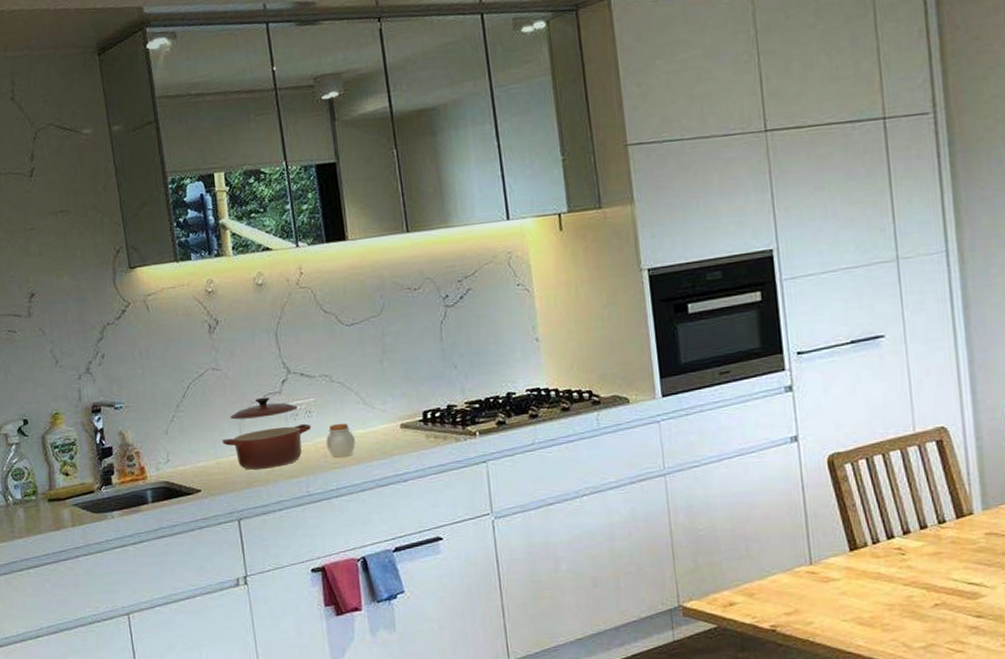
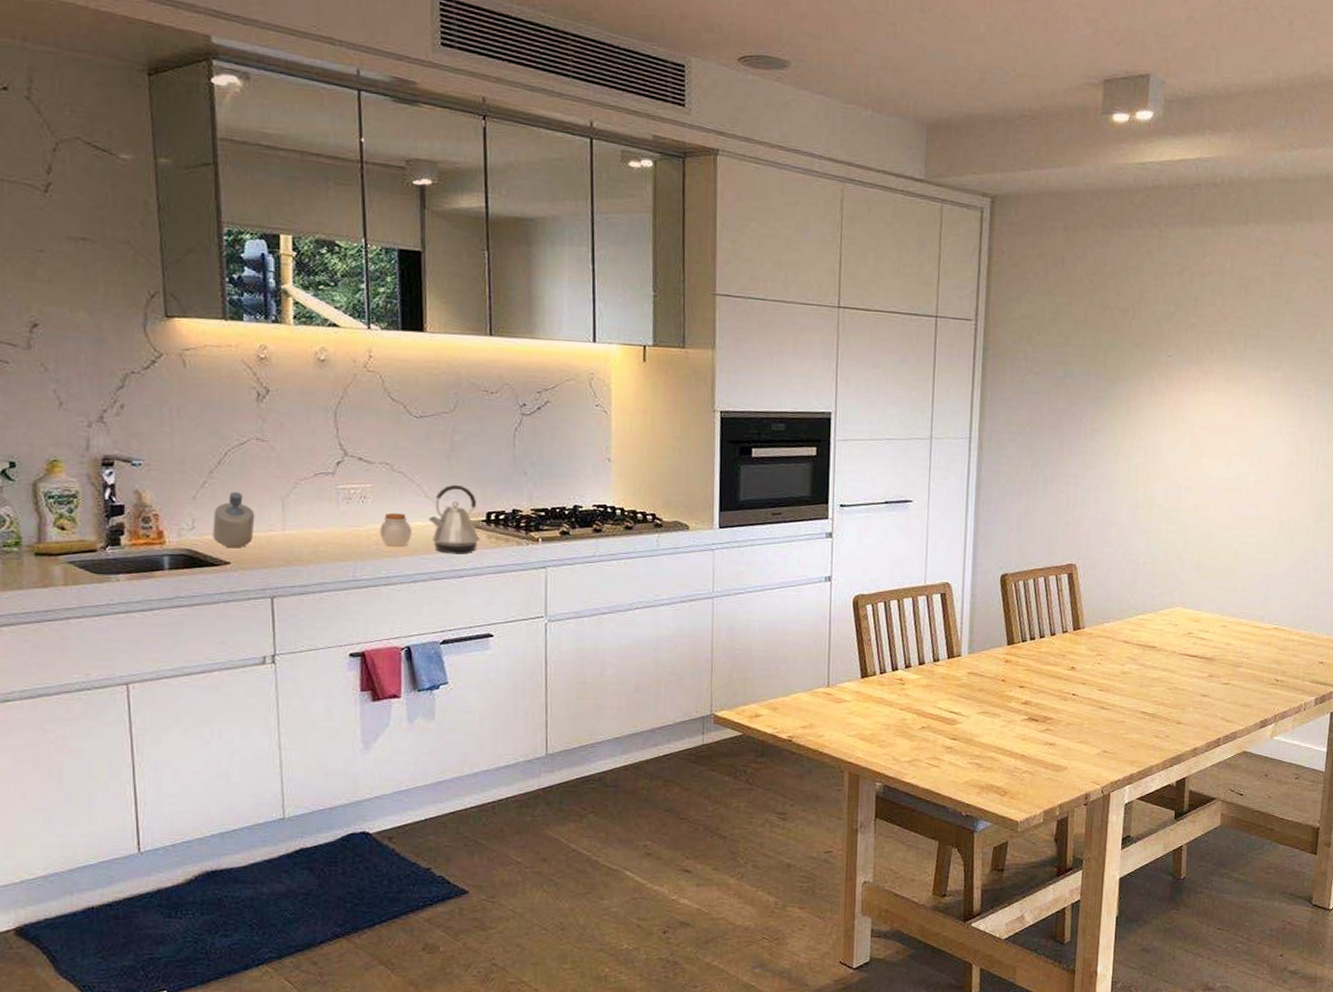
soap dispenser: none [183,421,218,476] -> present [213,491,255,548]
saucepan: present [222,397,311,470] -> none [261,476,365,549]
kettle: none [369,387,419,459] -> present [429,484,480,554]

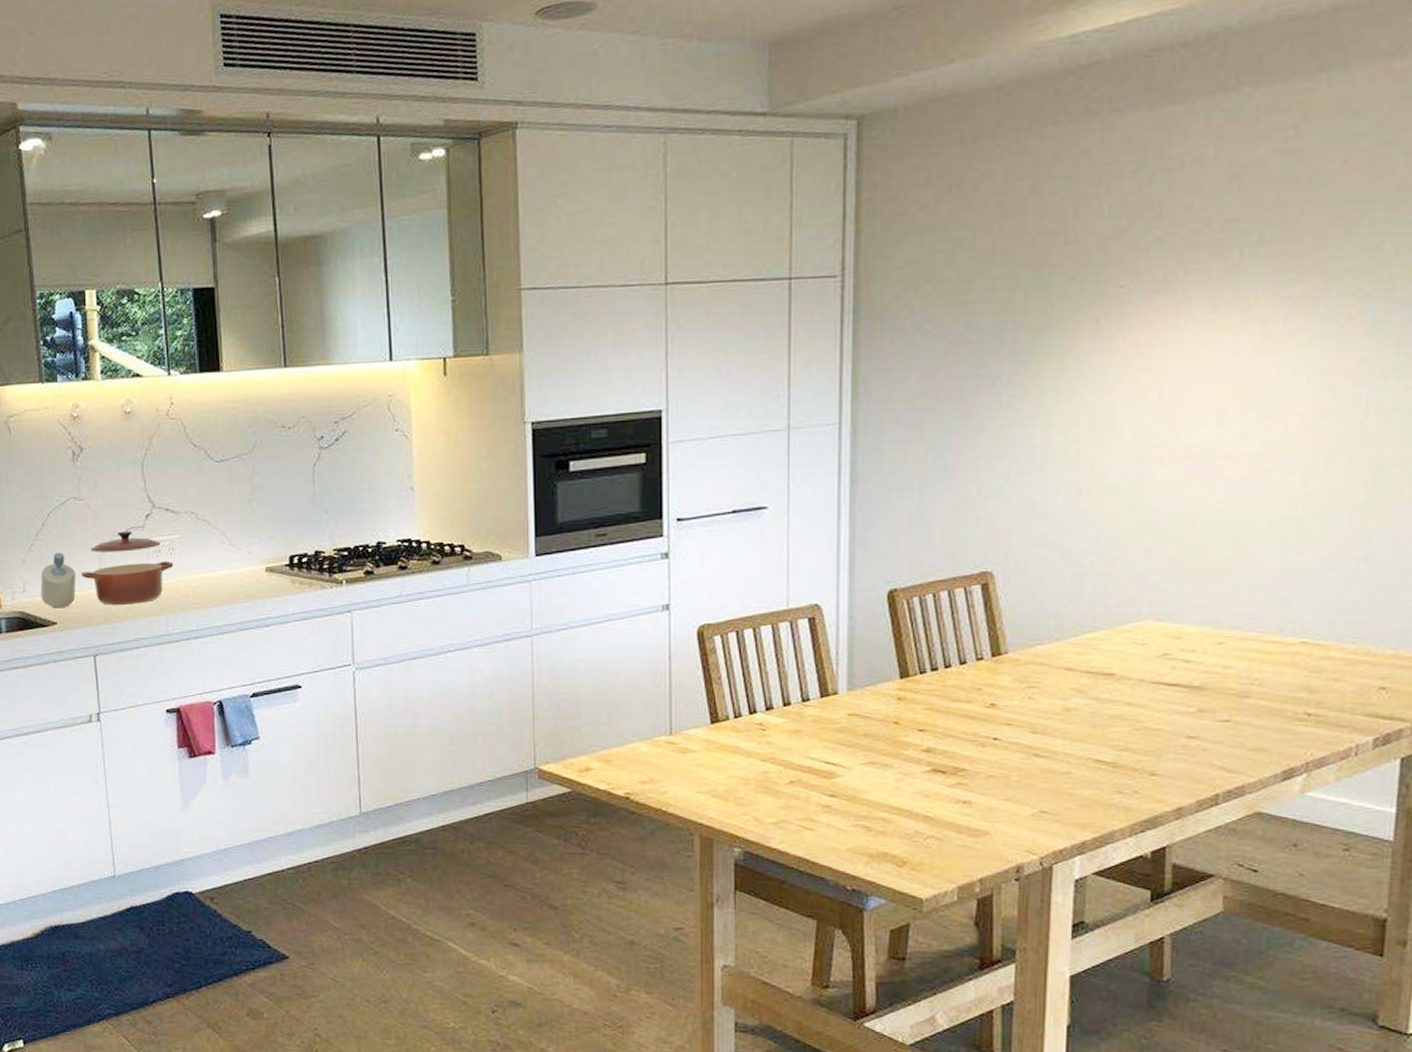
saucepan: none [261,476,365,549] -> present [81,531,174,605]
jar: present [379,512,413,547] -> none [188,562,219,598]
kettle: present [429,484,480,554] -> none [234,528,284,602]

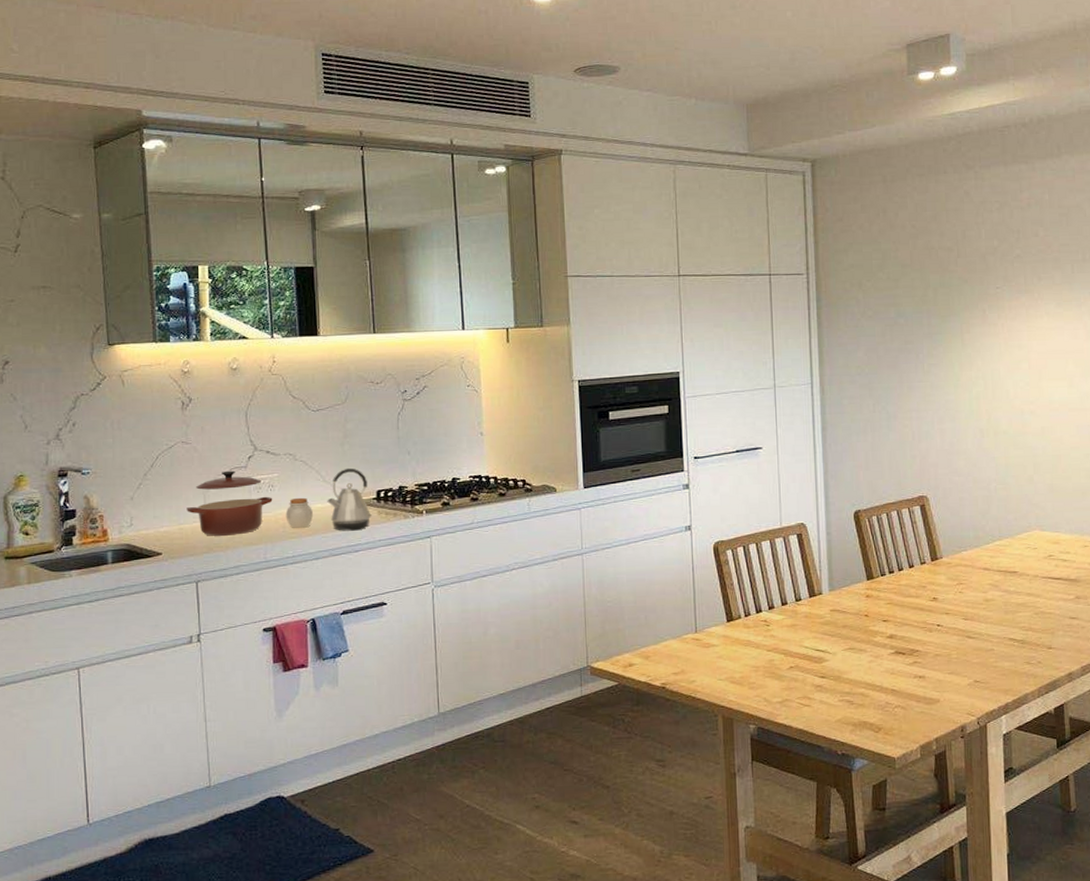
soap dispenser: present [40,552,76,608] -> none [147,490,182,540]
jar: none [188,562,219,598] -> present [285,497,314,528]
kettle: none [234,528,284,602] -> present [327,467,372,531]

